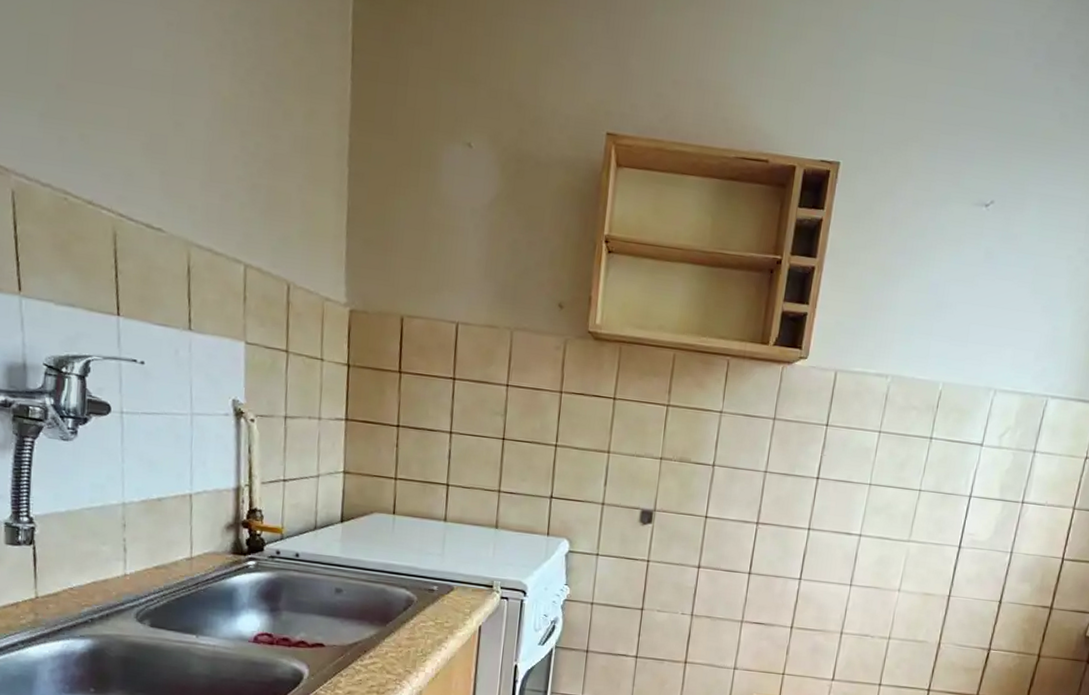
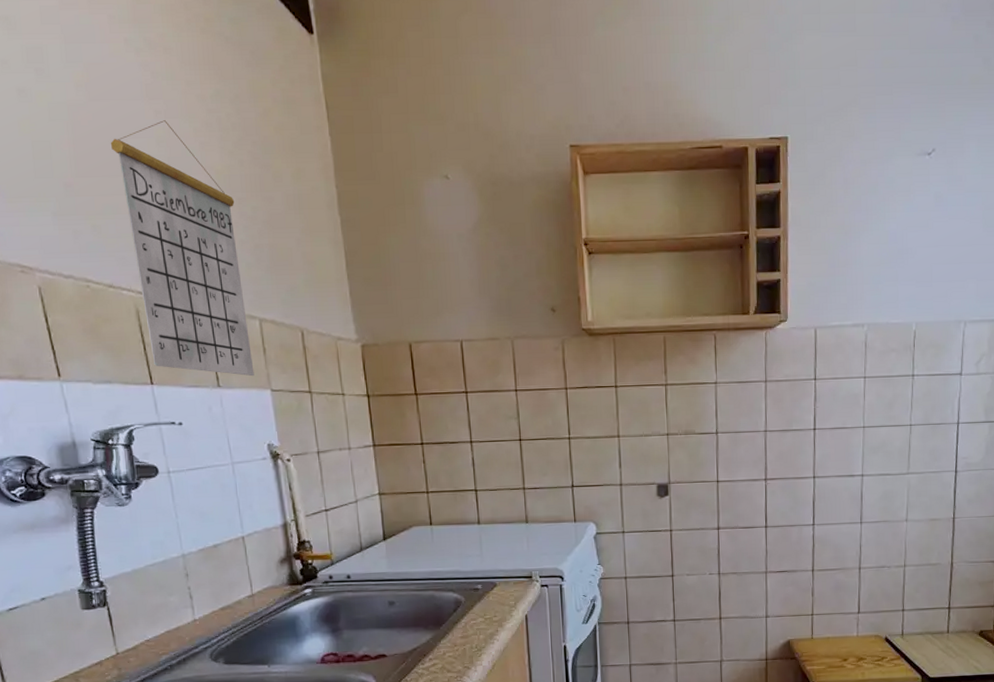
calendar: none [113,33,238,325] -> present [110,120,254,377]

